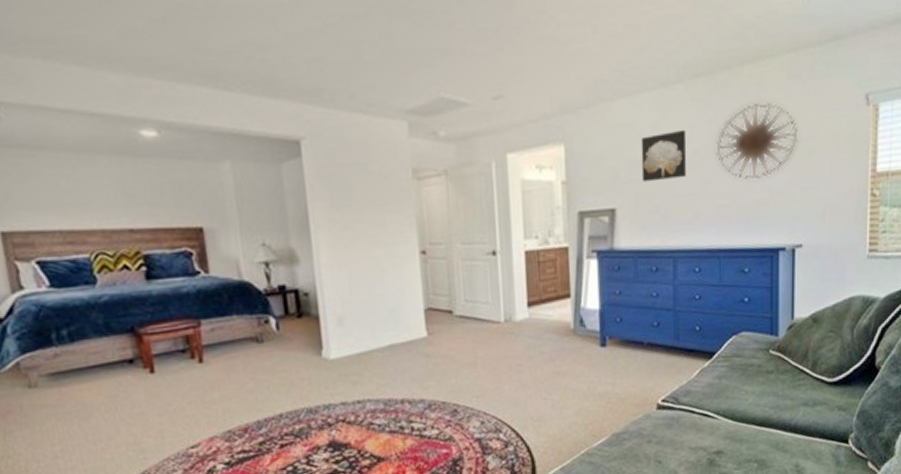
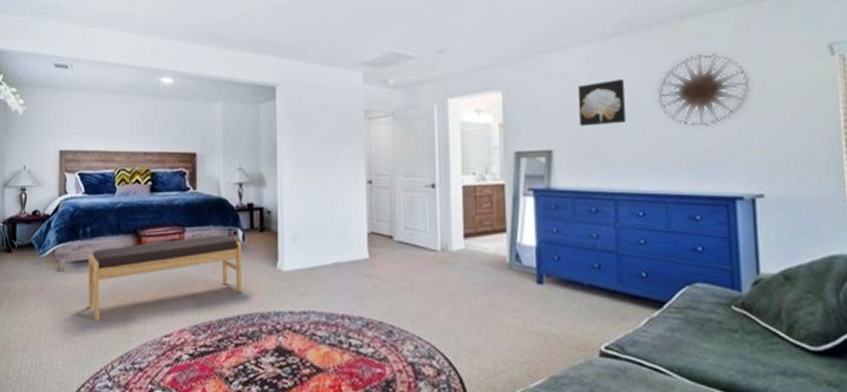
bench: none [70,324,283,441] -> present [88,234,243,321]

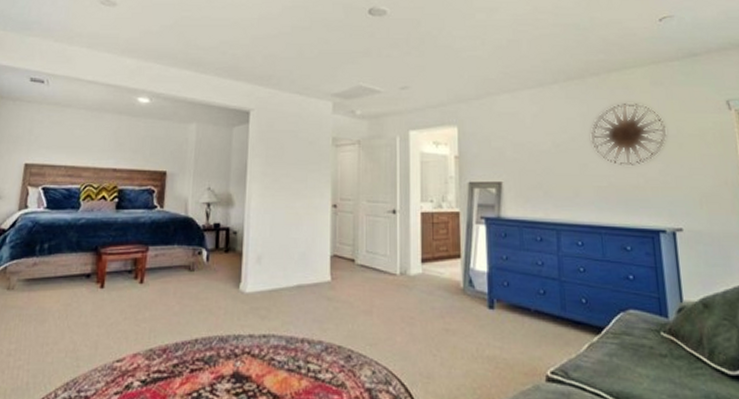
bench: present [88,234,243,321] -> none [36,254,206,344]
wall art: present [577,78,625,126] -> none [523,120,565,162]

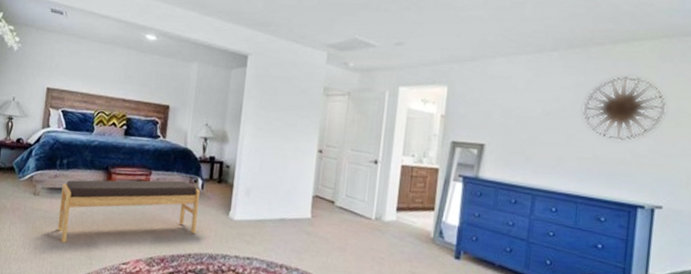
bench: none [36,254,206,344] -> present [57,180,200,243]

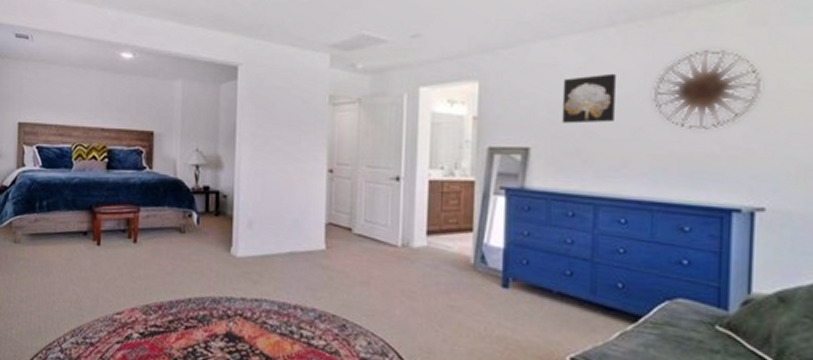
bench: present [57,180,200,243] -> none [43,216,196,294]
wall art: none [511,88,556,129] -> present [561,73,616,124]

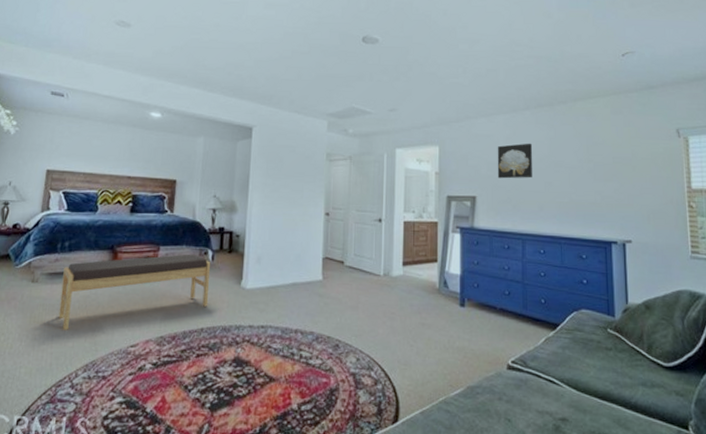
bench: none [43,216,196,294] -> present [58,254,211,330]
wall art: present [652,49,763,129] -> none [556,128,623,184]

